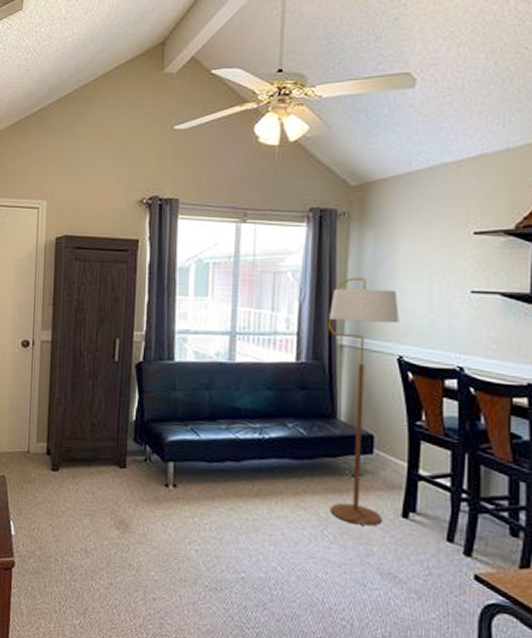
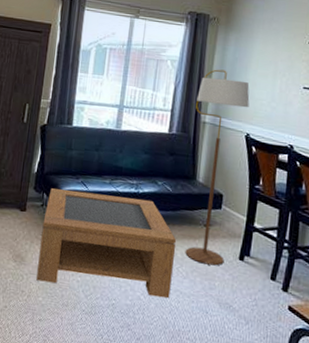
coffee table: none [145,439,318,569] -> present [36,188,177,298]

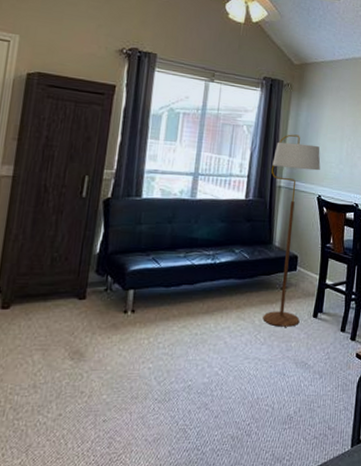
coffee table: present [36,188,177,298] -> none [99,268,255,377]

